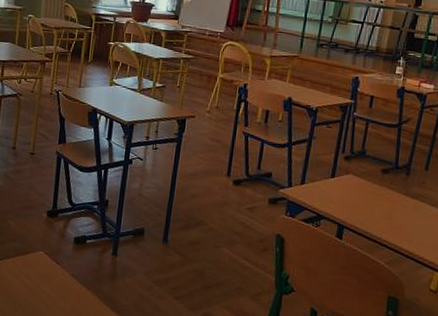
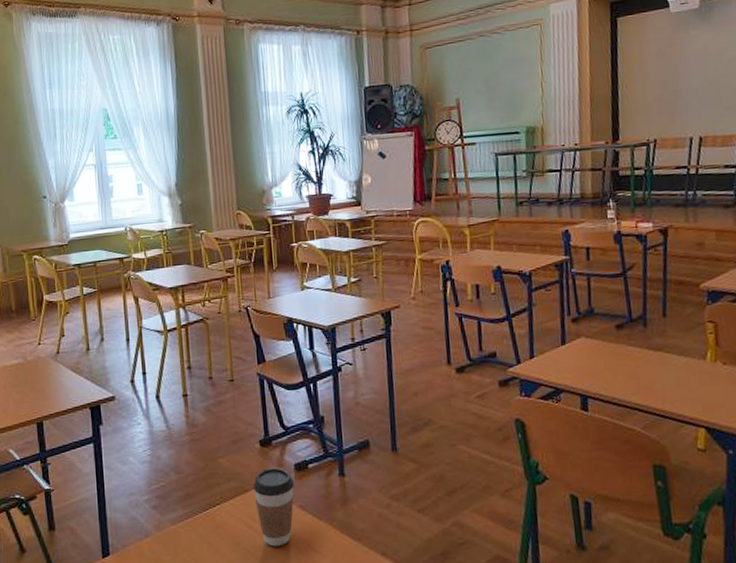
coffee cup: none [33,236,72,306] -> present [252,467,295,547]

